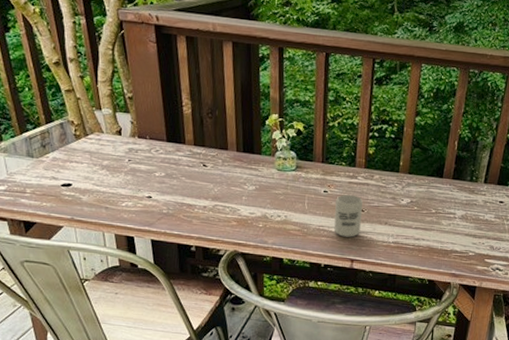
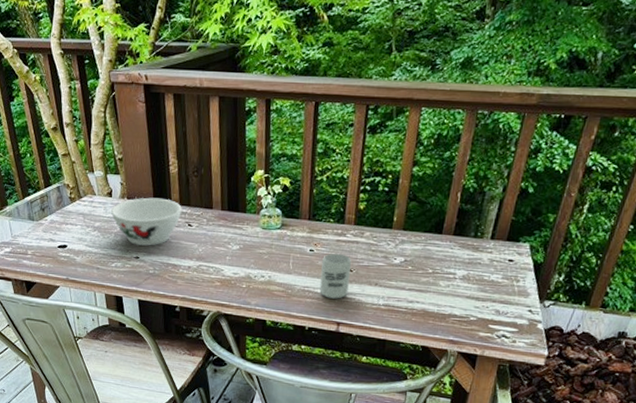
bowl: none [121,137,196,186] -> present [111,197,182,246]

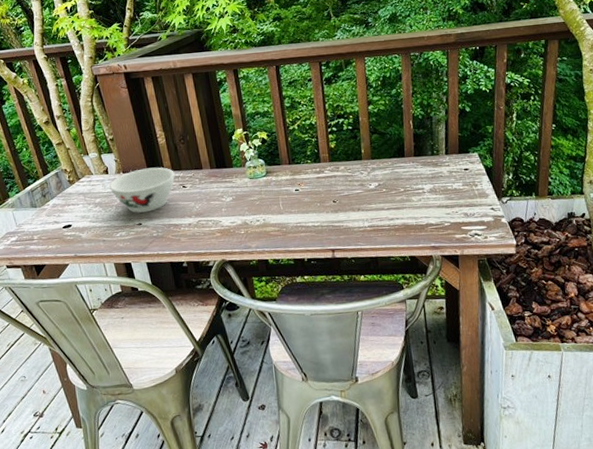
cup: present [319,253,351,299] -> none [308,188,336,230]

